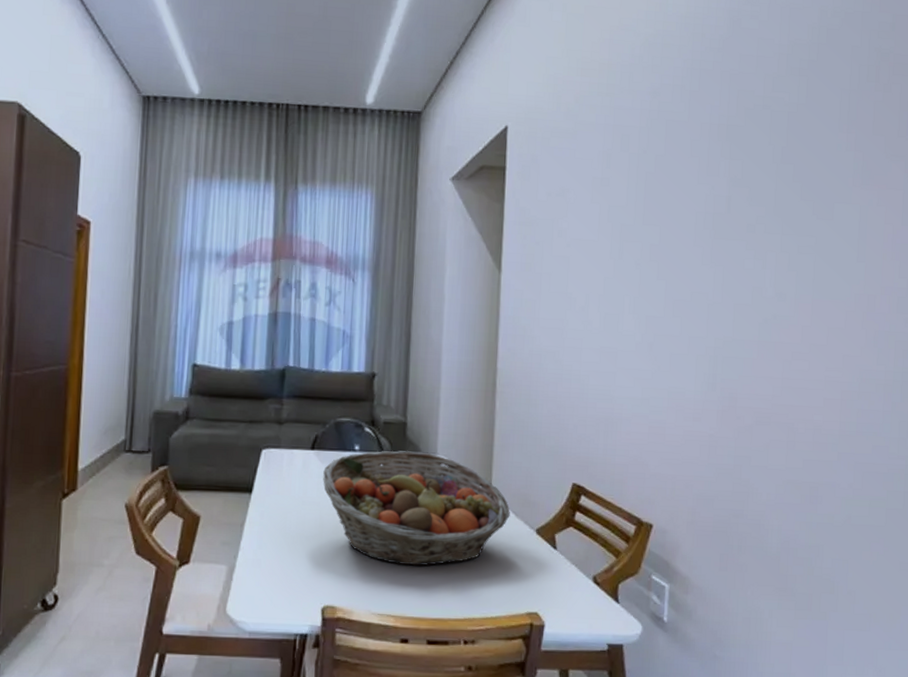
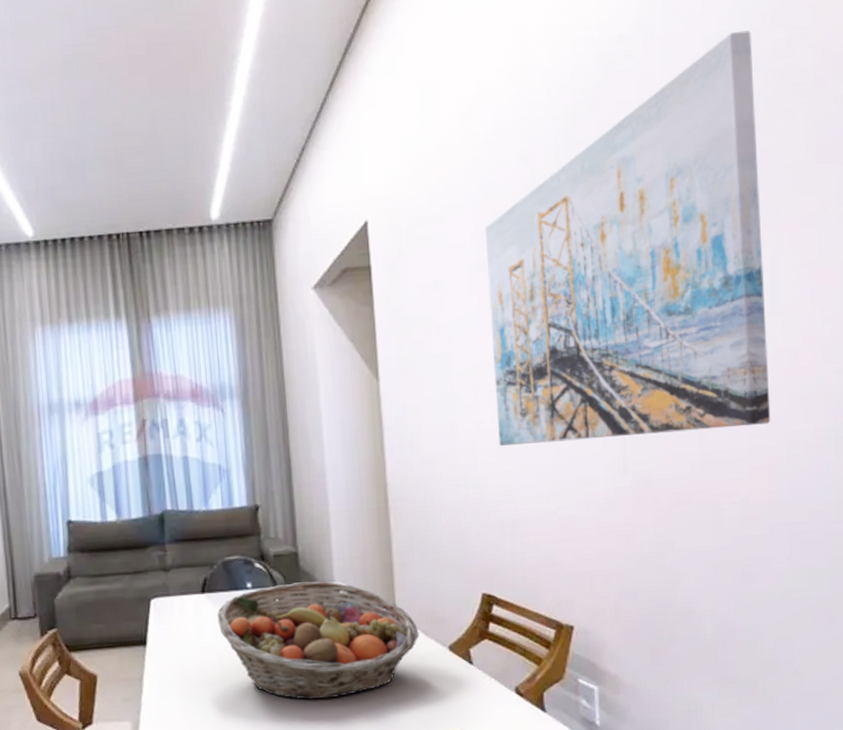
wall art: none [602,10,861,360] -> present [484,30,771,446]

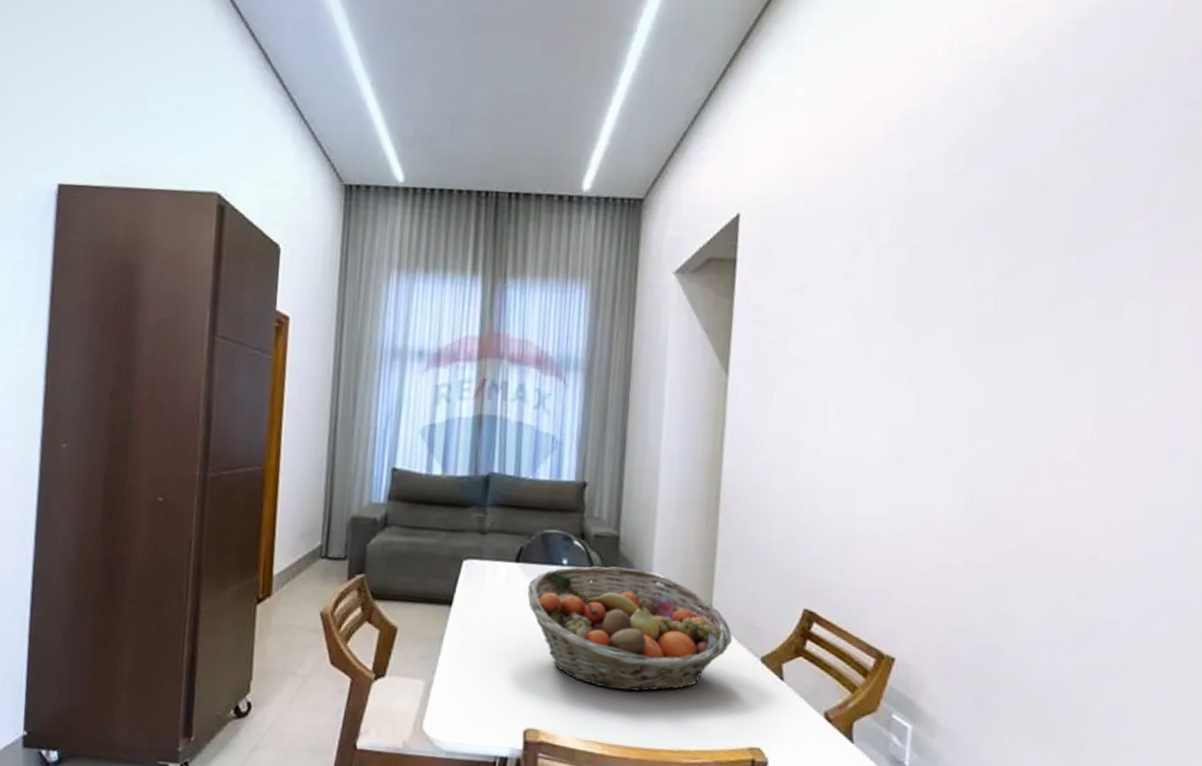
wall art: present [484,30,771,446] -> none [842,75,1165,481]

